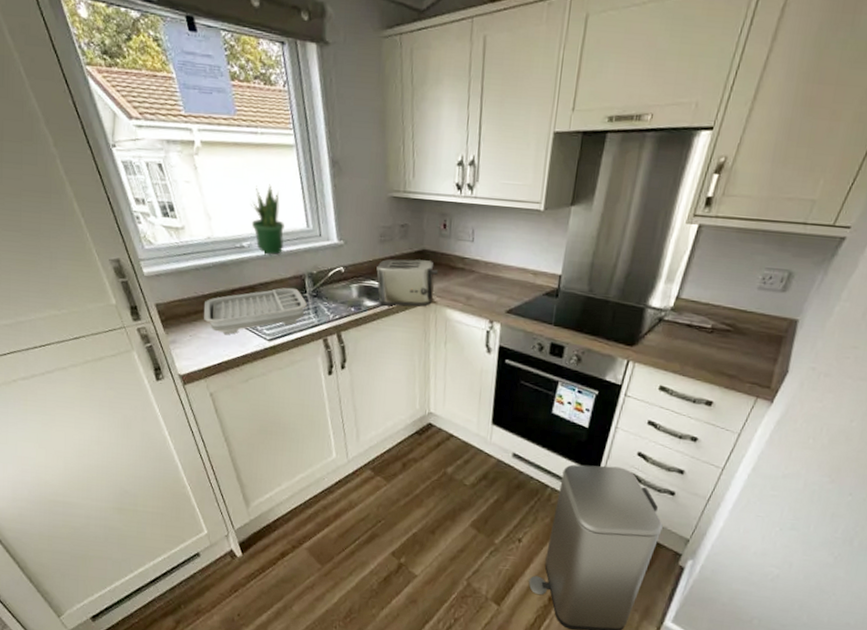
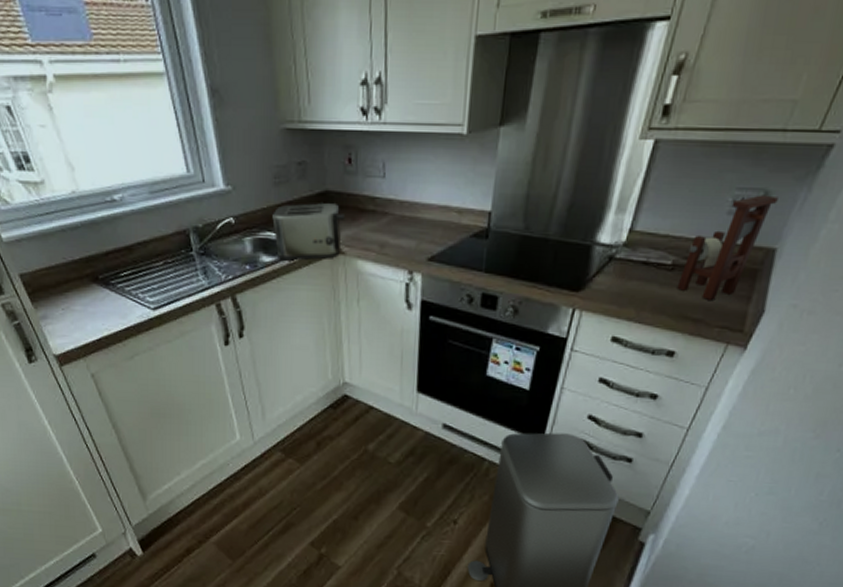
dish rack: present [203,287,307,335] -> none [74,245,194,306]
planter: present [251,184,284,255] -> none [119,122,162,208]
paper towel holder: none [715,275,800,360] -> present [677,195,778,300]

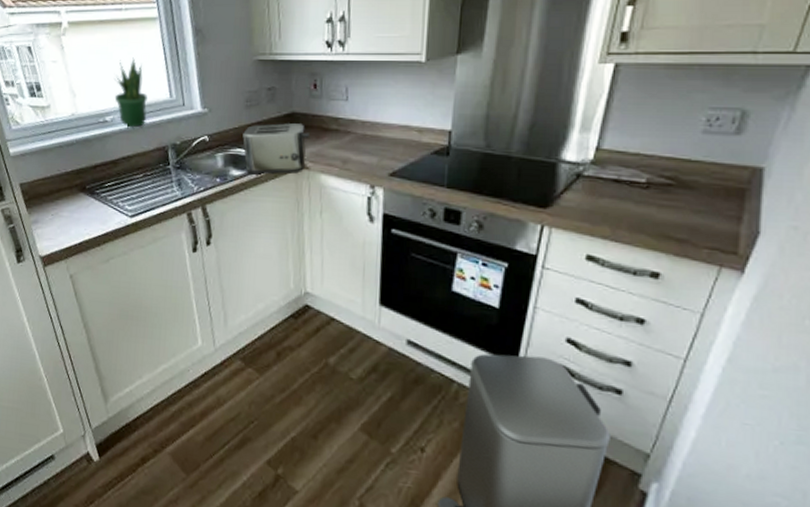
planter: none [119,122,162,208] -> present [114,57,147,128]
paper towel holder: present [677,195,778,300] -> none [654,114,758,220]

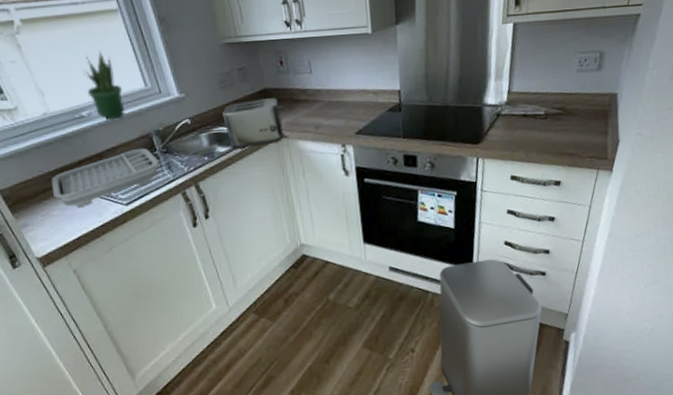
dish rack: none [65,160,170,213] -> present [51,148,159,208]

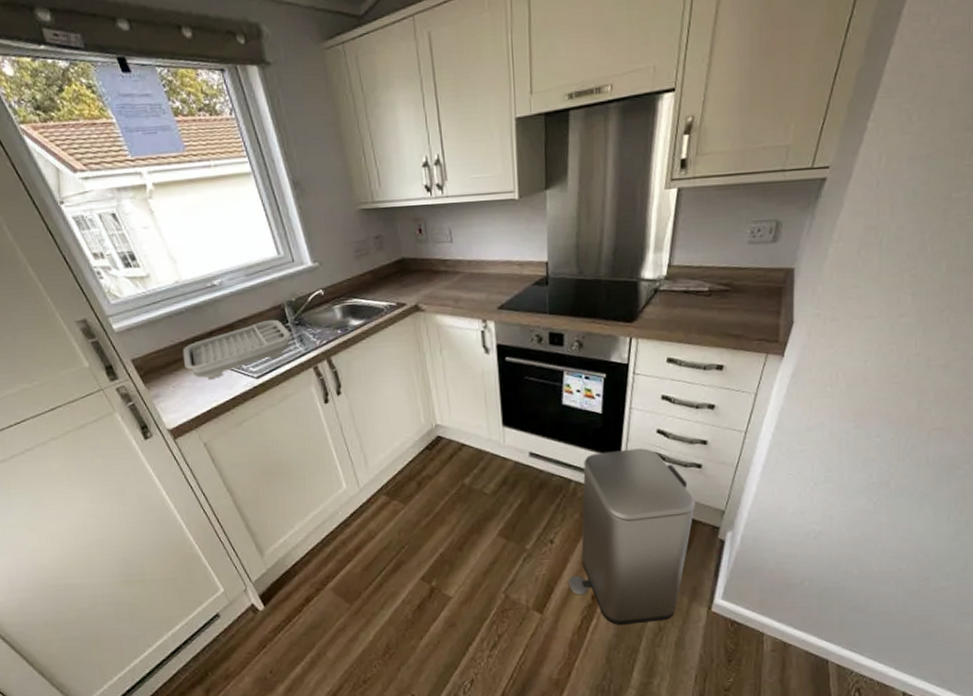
planter: present [84,51,126,120] -> none [216,216,258,289]
toaster: present [222,98,284,150] -> none [357,269,421,324]

